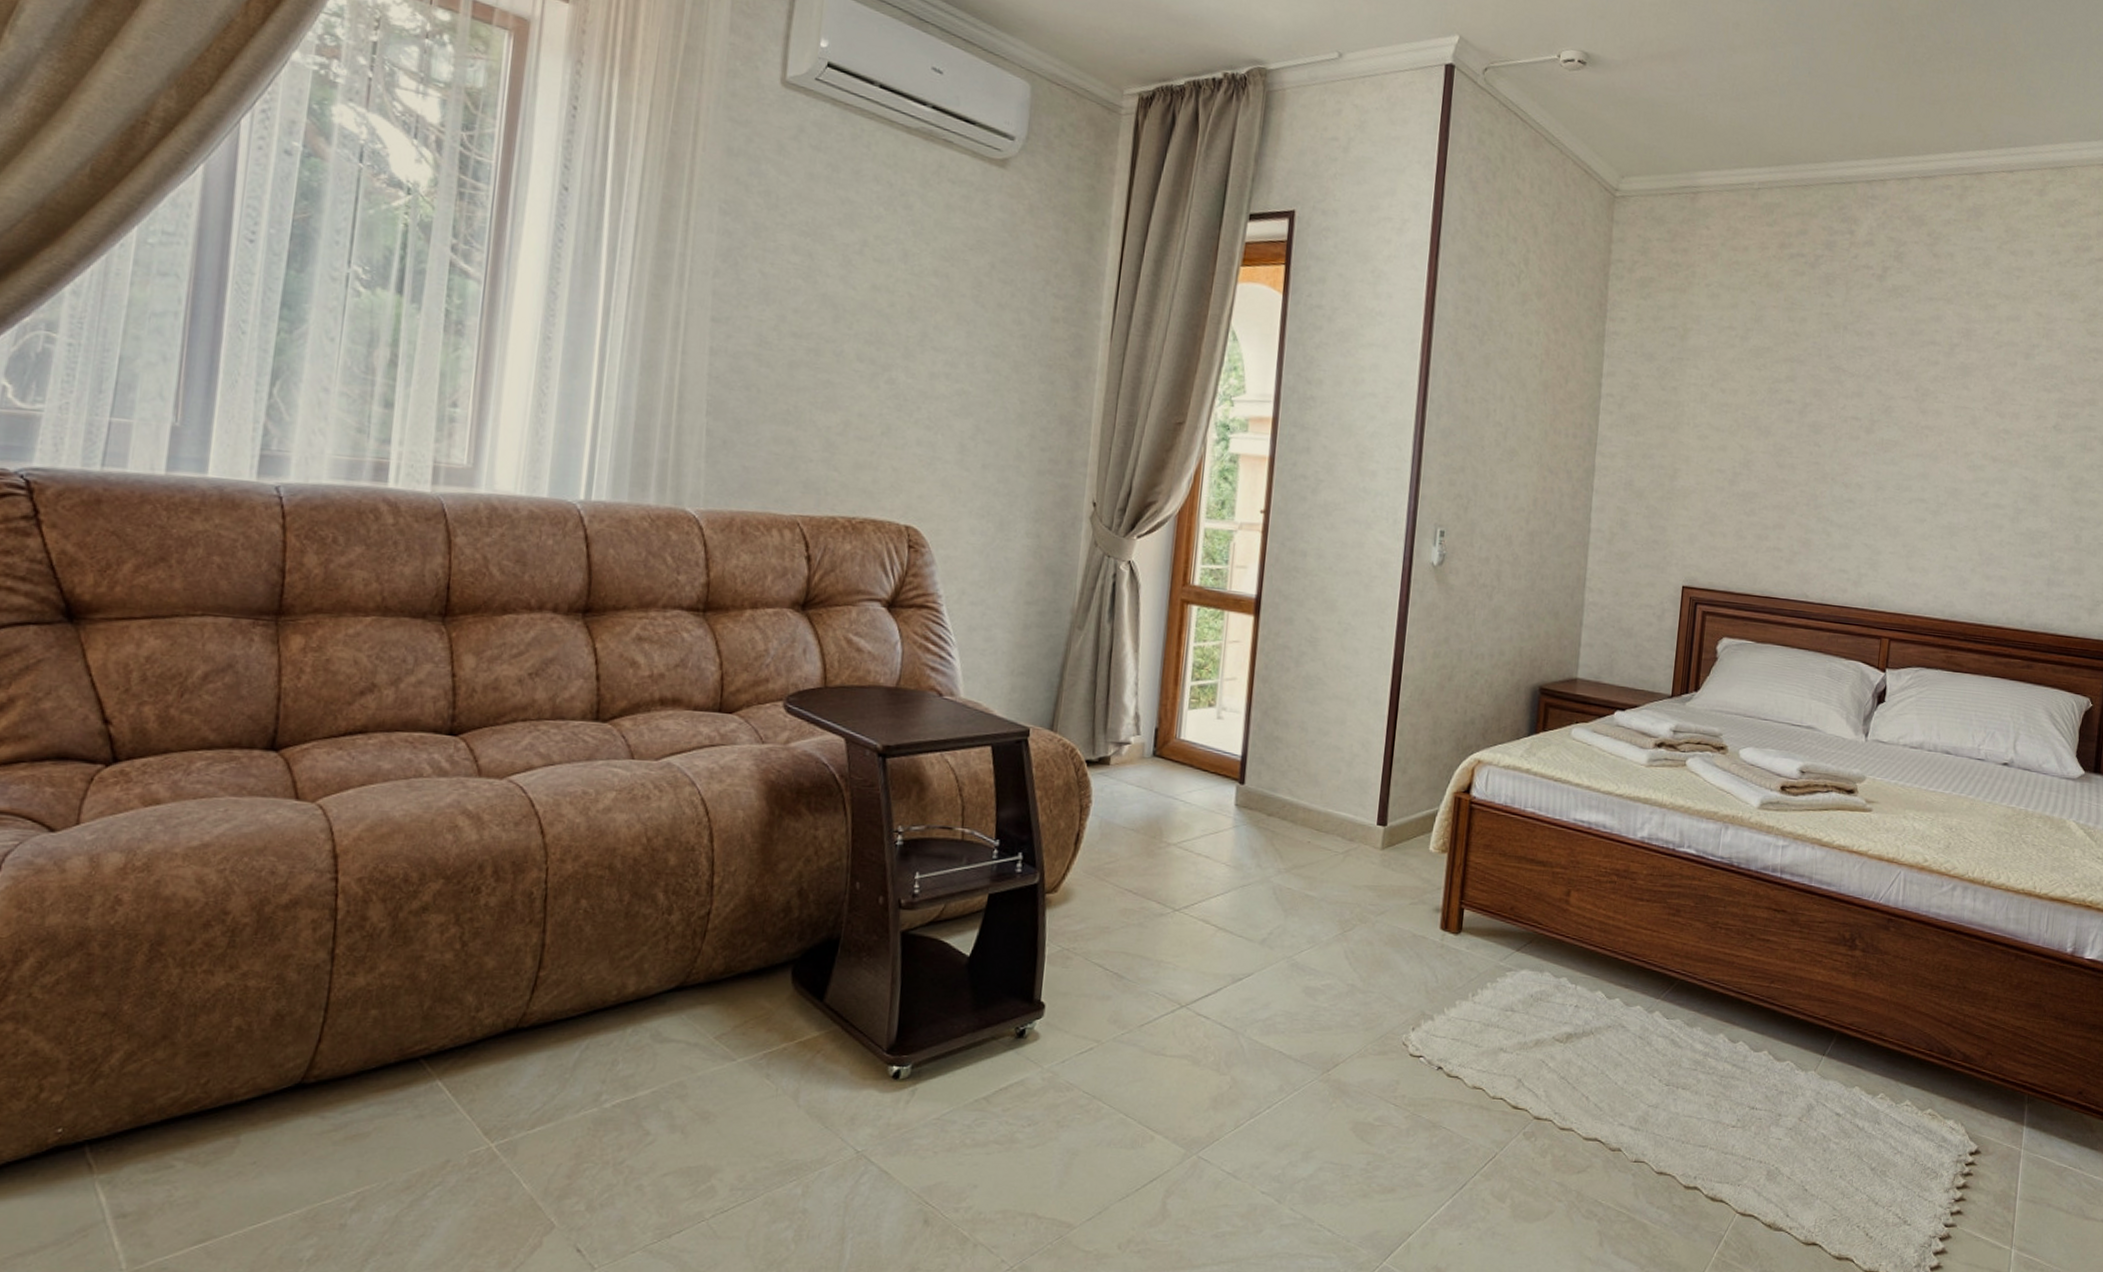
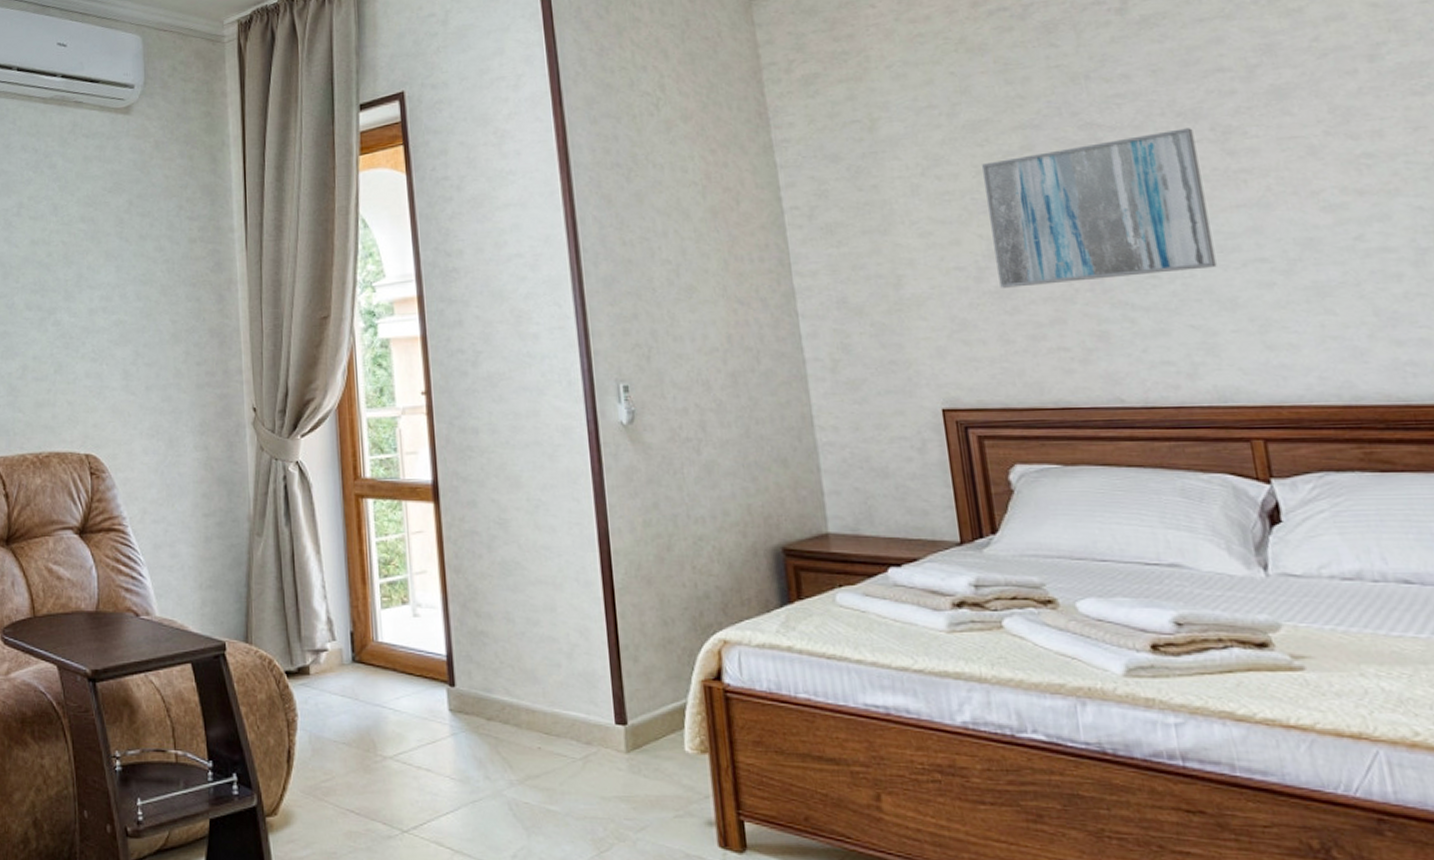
wall art: none [1746,384,1904,501] -> present [982,128,1217,288]

